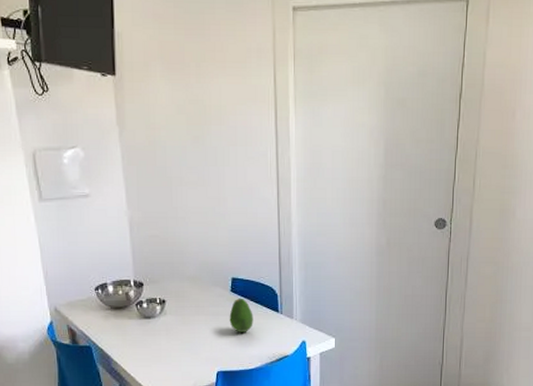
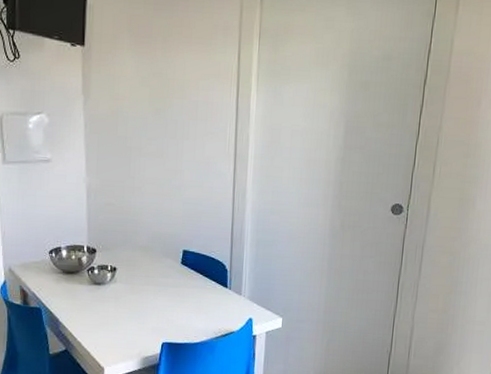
fruit: present [229,298,253,332] -> none [177,270,202,305]

